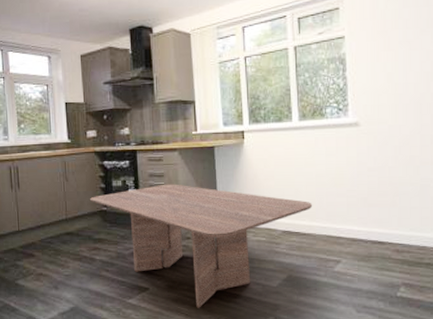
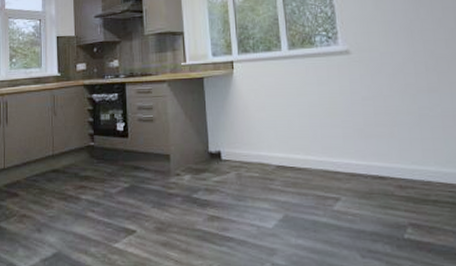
dining table: present [89,184,313,308] -> none [77,116,307,253]

